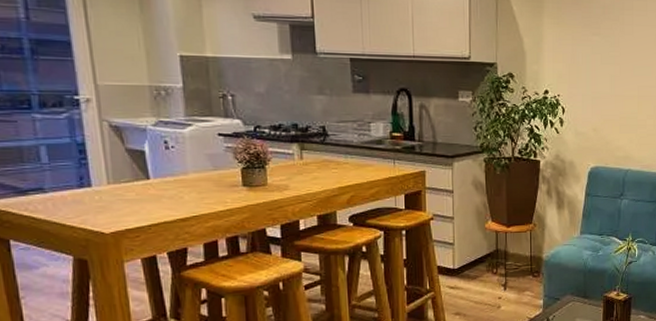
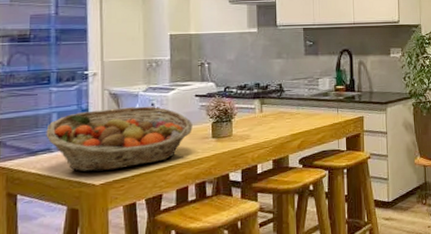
fruit basket: none [34,144,218,218] -> present [46,106,193,172]

